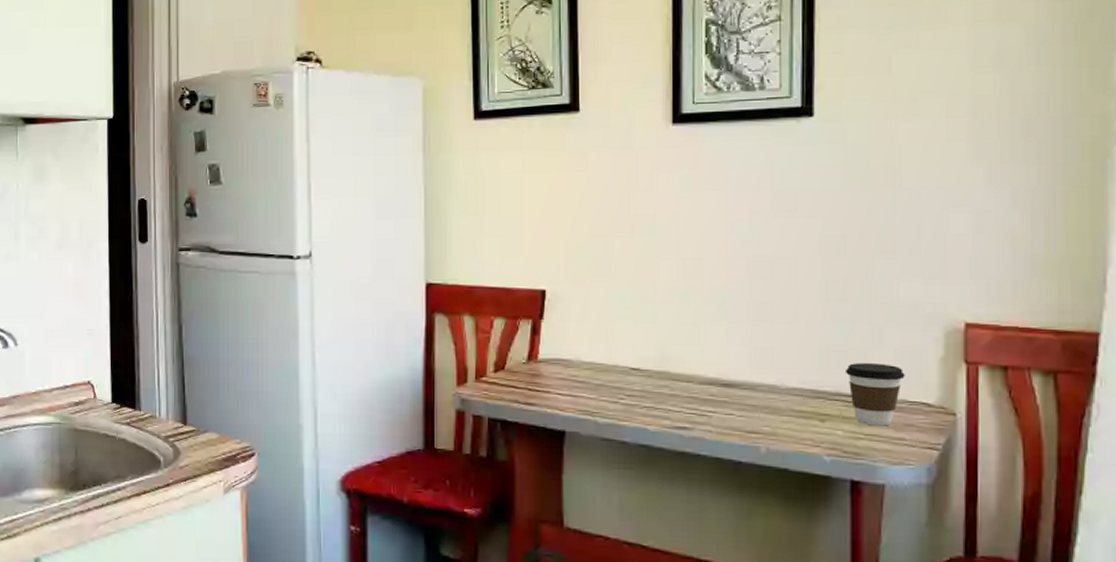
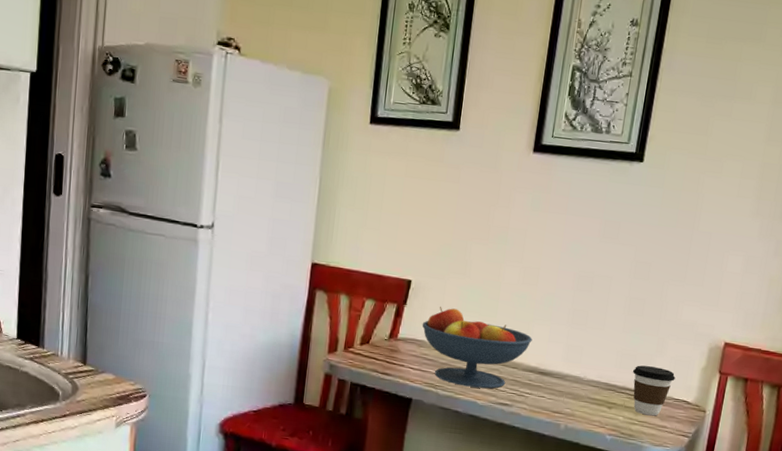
fruit bowl: none [565,317,706,411] -> present [422,307,533,389]

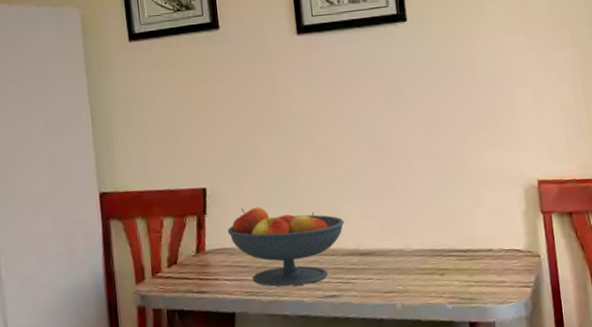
coffee cup: present [632,365,676,416] -> none [454,220,500,274]

